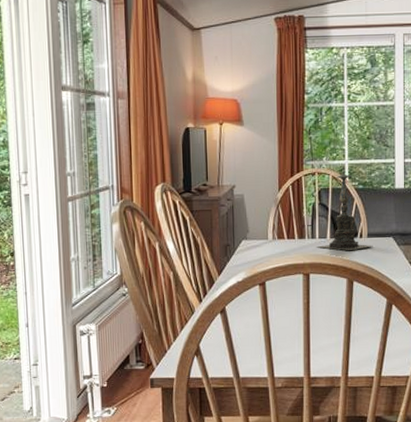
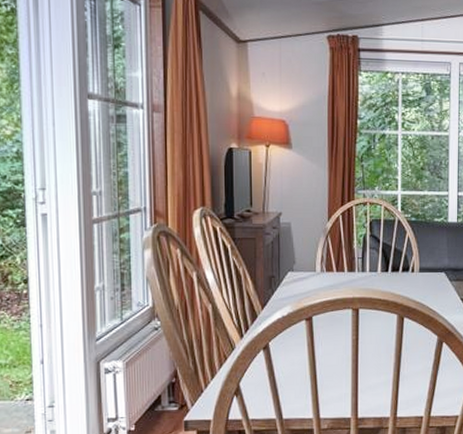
candle holder: present [317,166,373,251] -> none [367,197,425,286]

